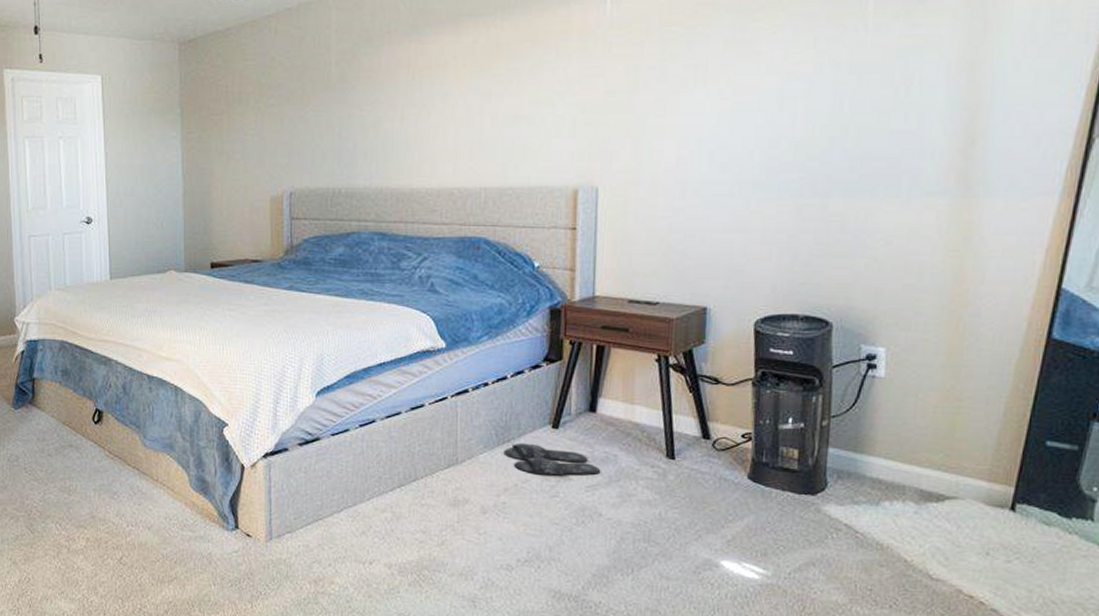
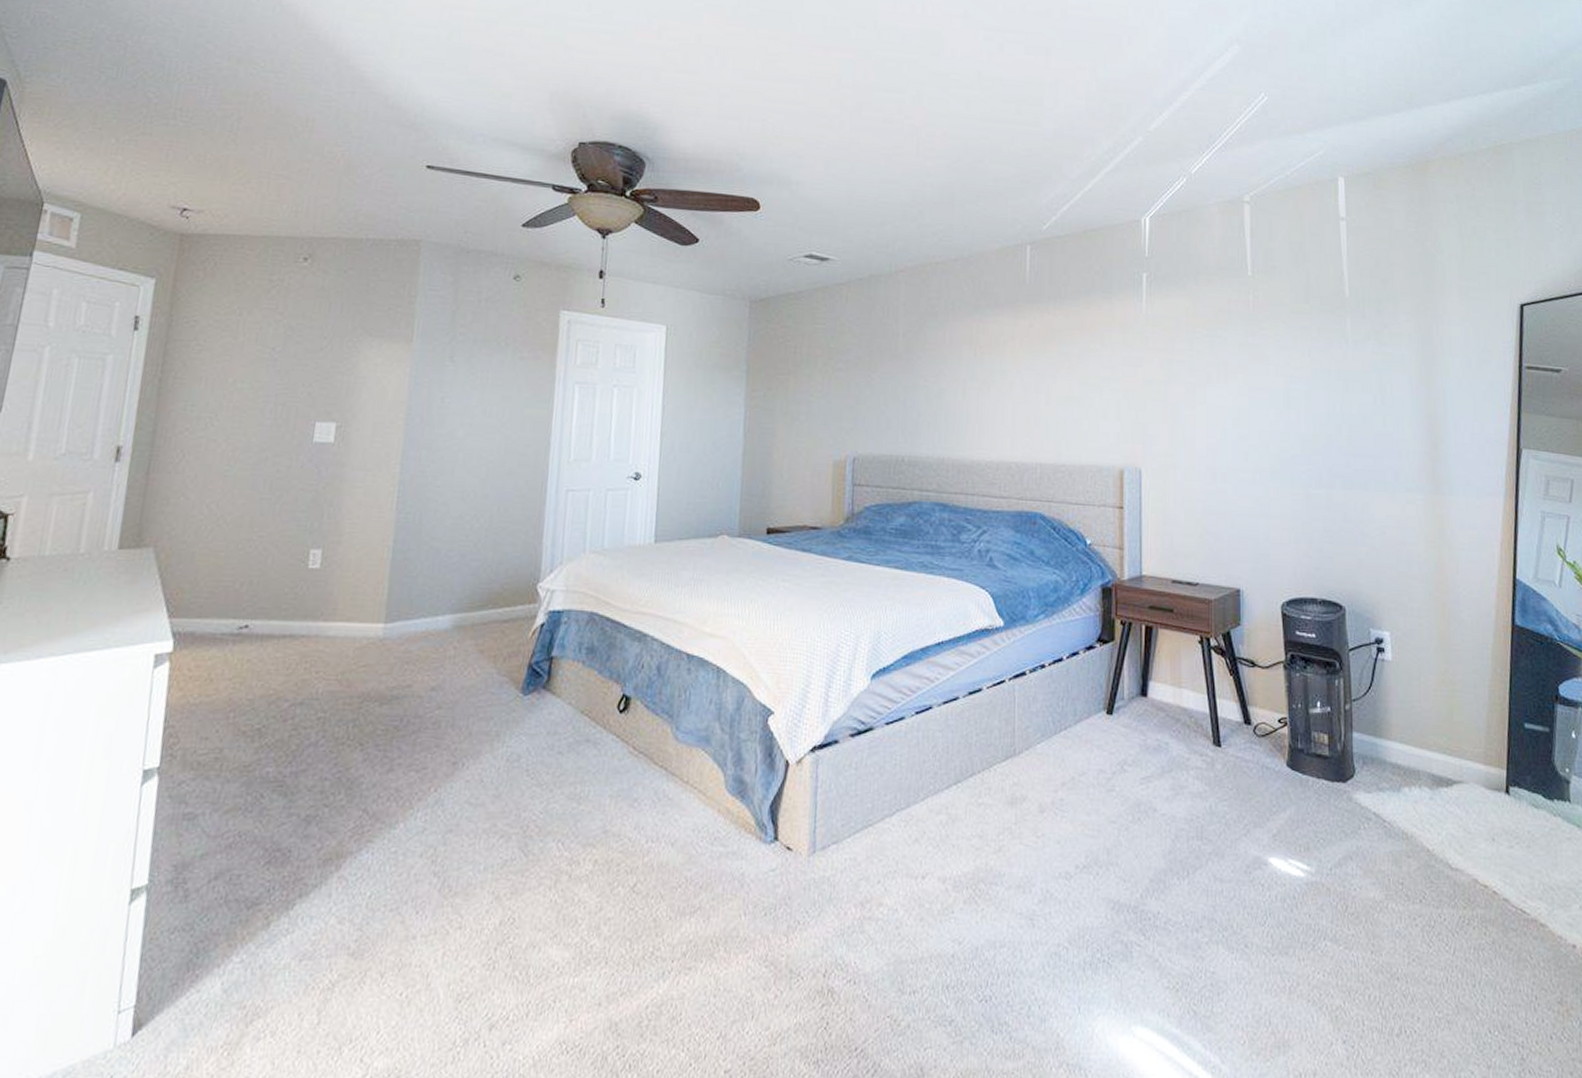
slippers: present [503,443,601,476] -> none [1060,730,1154,767]

